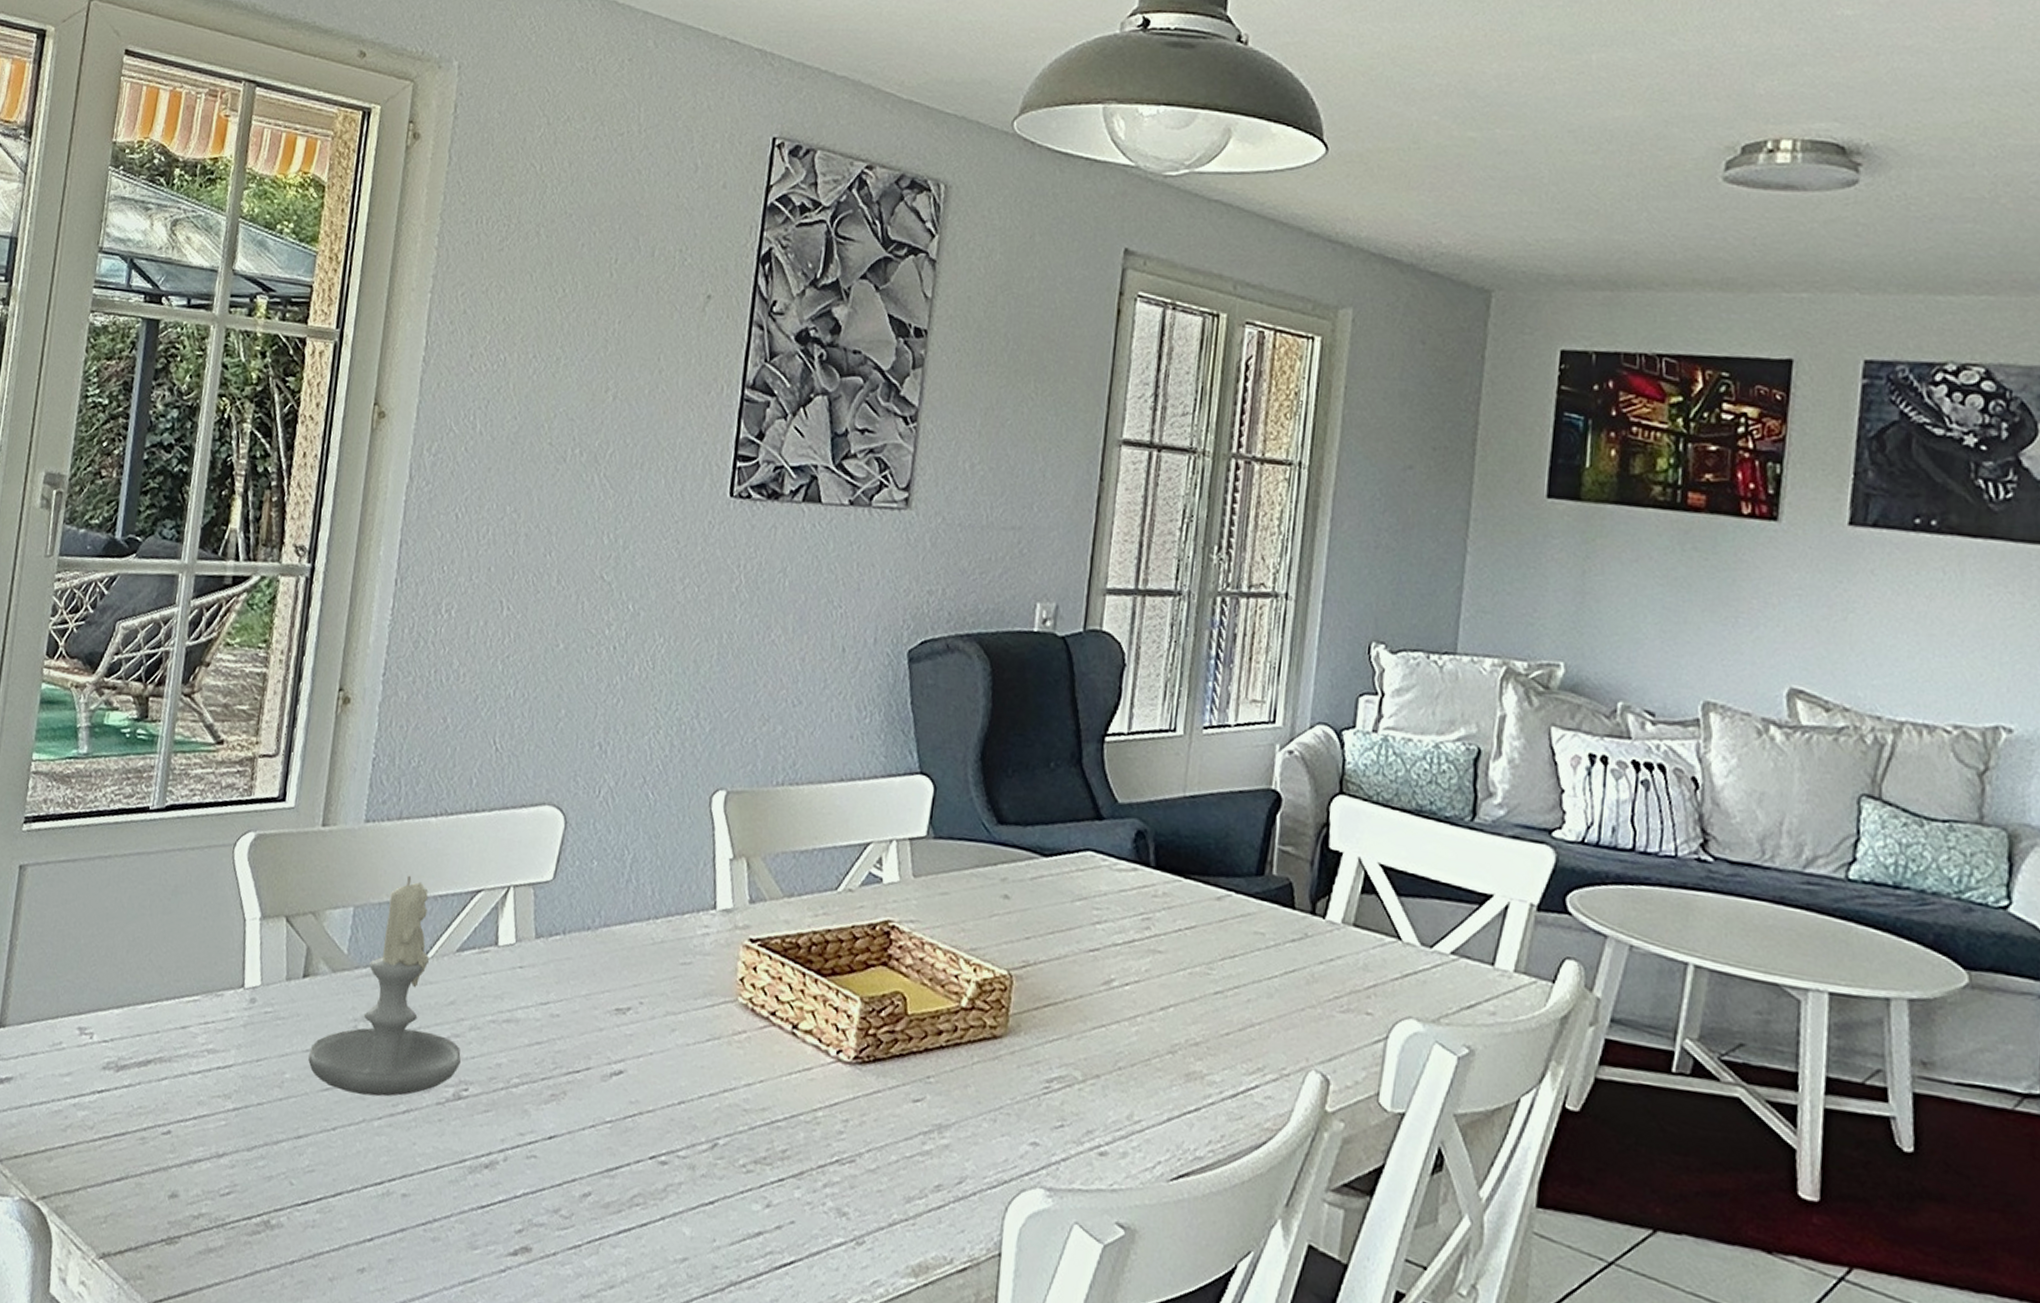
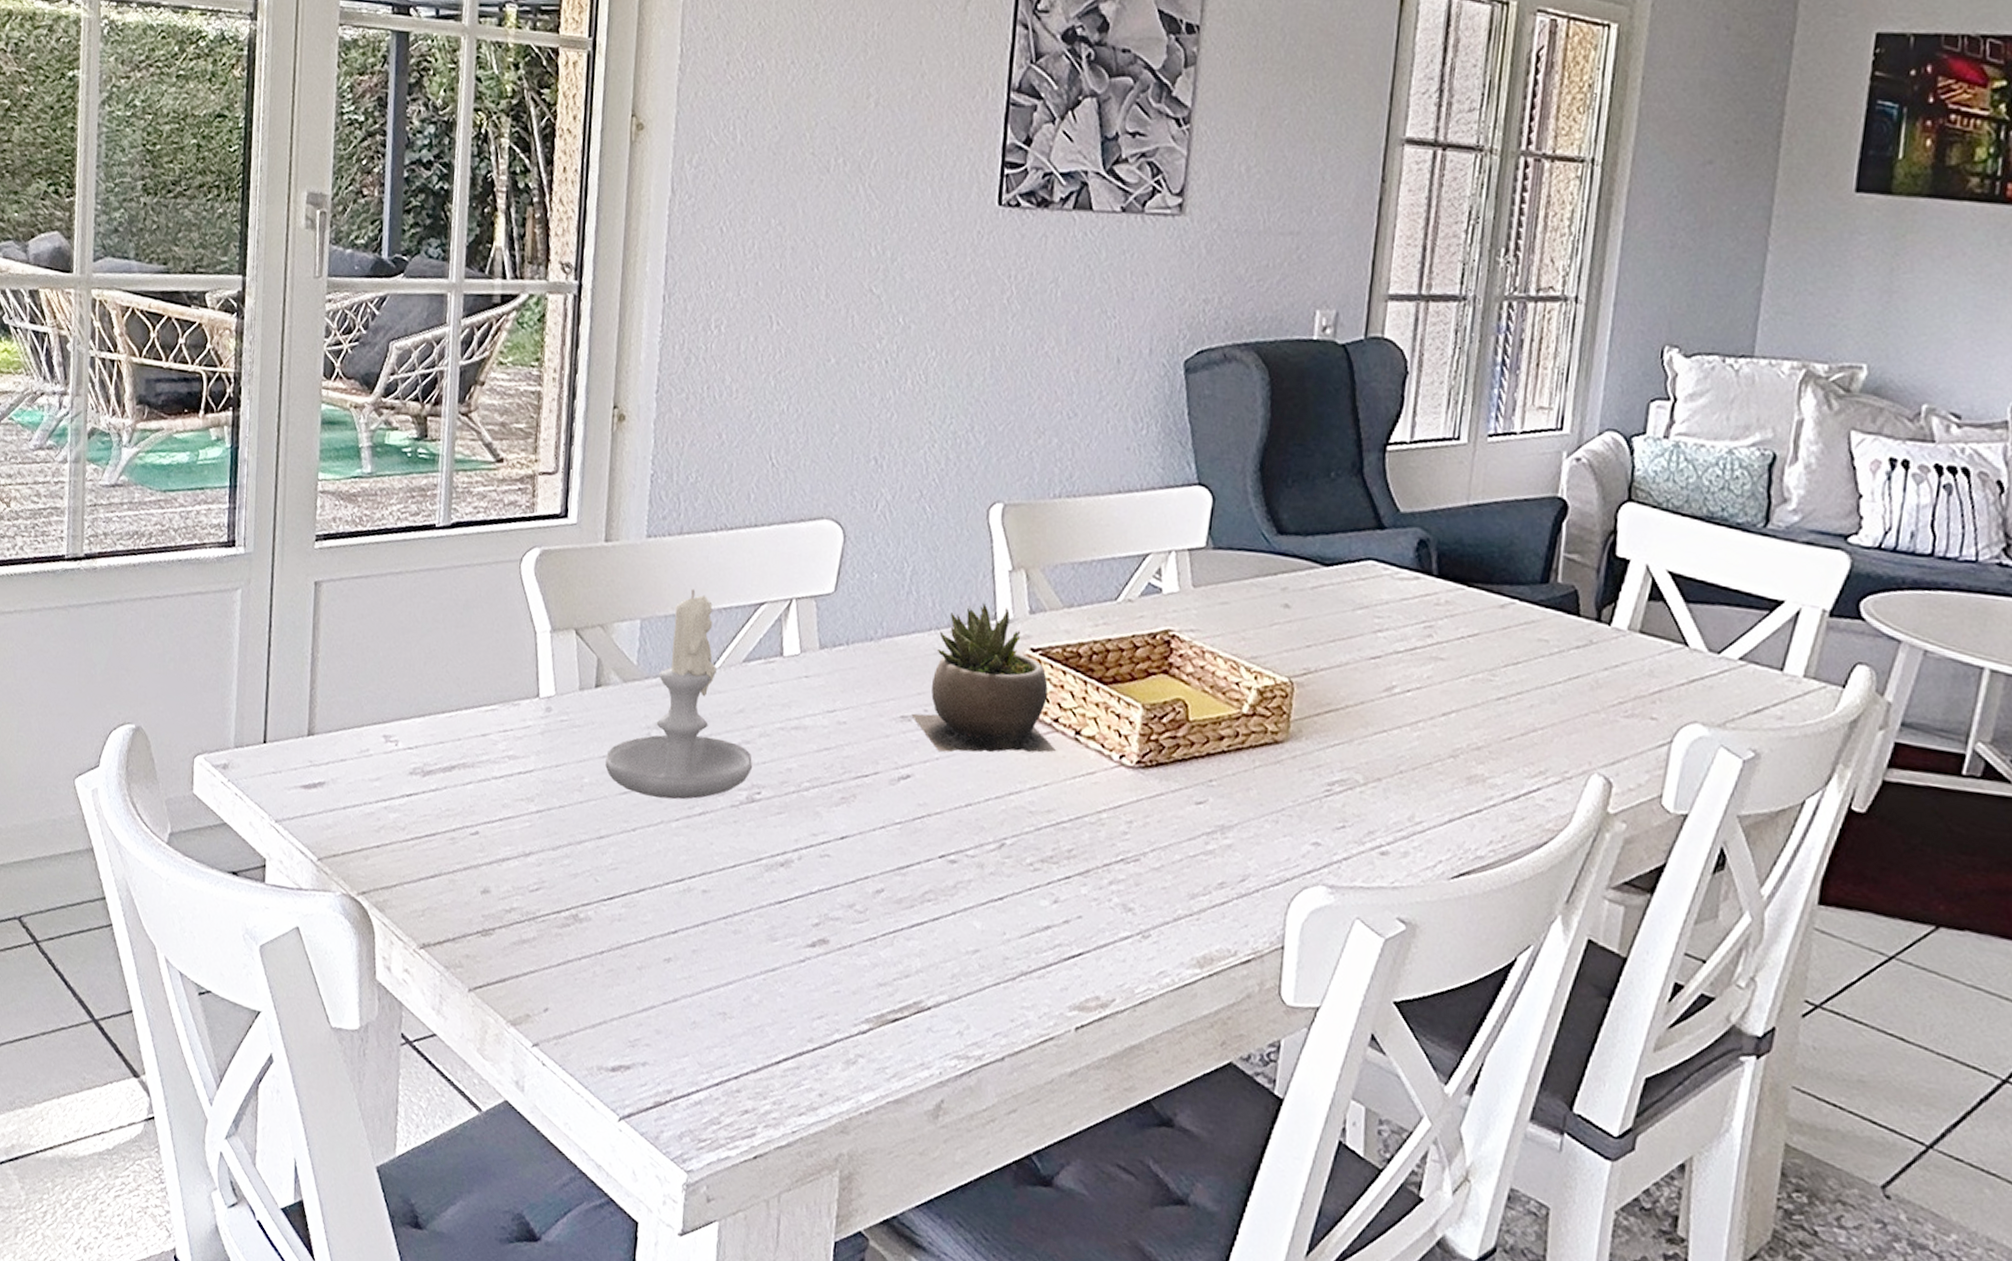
succulent plant: none [626,892,774,1048] -> present [911,603,1057,753]

